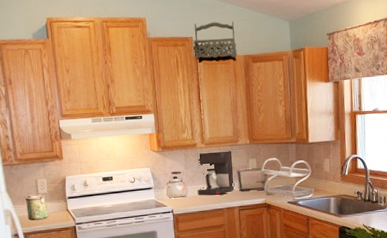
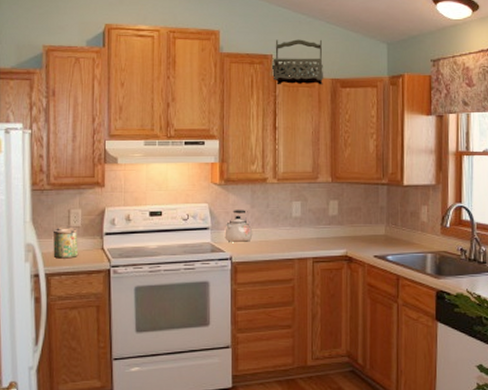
coffee maker: present [197,150,234,196] -> none [263,188,308,242]
toaster: present [237,167,268,192] -> none [314,211,351,240]
dish rack: present [261,158,315,200] -> none [343,201,408,254]

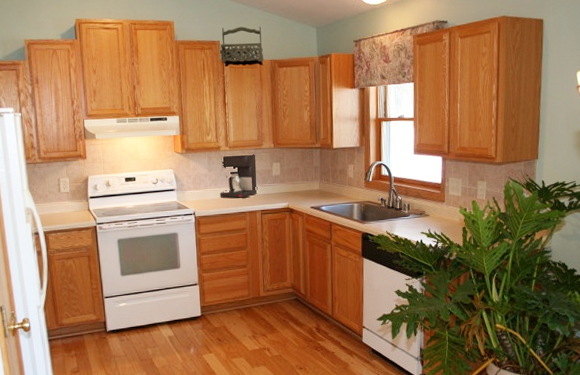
canister: present [52,226,79,259] -> none [46,192,70,219]
kettle: present [225,210,252,243] -> none [188,173,210,201]
coffee maker: none [263,188,308,242] -> present [220,153,257,199]

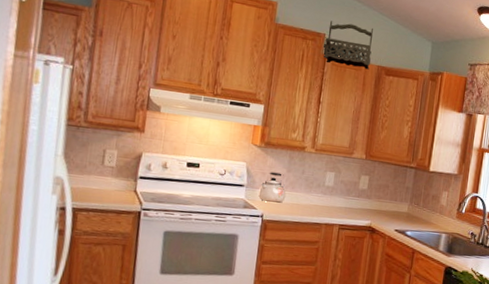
kettle: none [188,173,210,201] -> present [258,172,285,203]
coffee maker: present [220,153,257,199] -> none [295,157,343,208]

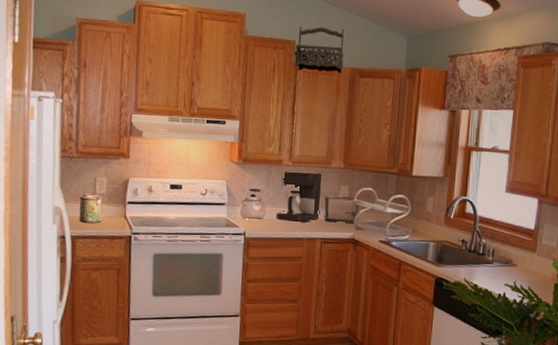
canister: none [83,164,111,197] -> present [79,193,103,224]
coffee maker: none [295,157,343,208] -> present [276,170,321,222]
toaster: none [343,184,379,213] -> present [324,195,360,224]
dish rack: none [371,179,427,231] -> present [353,188,413,240]

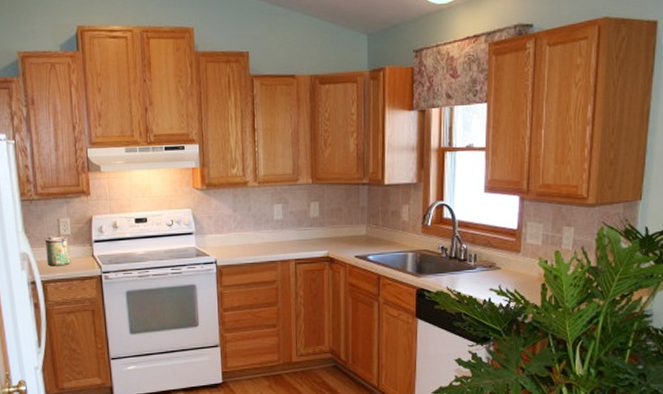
kettle: present [239,188,265,220] -> none [208,214,235,247]
coffee maker: present [276,170,321,222] -> none [246,190,290,245]
decorative basket: present [294,26,344,74] -> none [249,32,301,85]
toaster: present [324,195,360,224] -> none [295,213,332,242]
dish rack: present [353,188,413,240] -> none [324,202,389,254]

